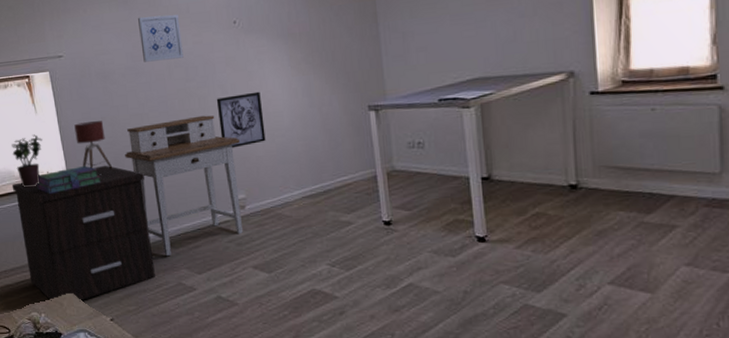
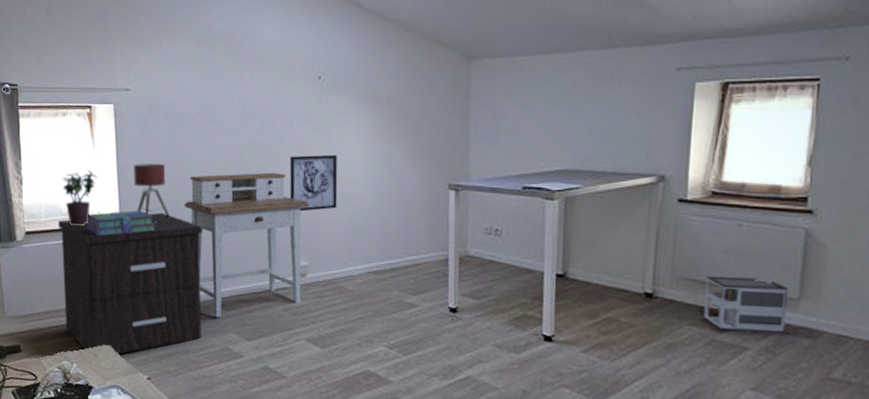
wall art: present [138,14,184,62] -> none [216,58,261,108]
architectural model: none [627,157,711,211] -> present [703,275,789,333]

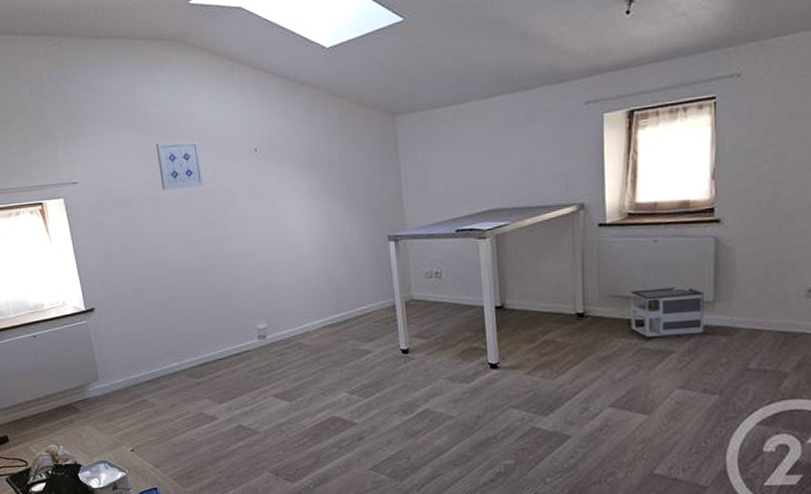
nightstand: present [57,212,202,355] -> none [26,295,176,433]
potted plant: present [63,170,97,227] -> none [25,264,58,319]
stack of books: present [85,210,156,236] -> none [53,296,120,325]
table lamp: present [133,164,174,223] -> none [91,250,136,306]
desk: present [184,172,309,318] -> none [144,244,265,387]
wall art: none [216,58,261,108] -> present [156,141,204,190]
wall art: present [289,154,338,212] -> none [237,221,287,278]

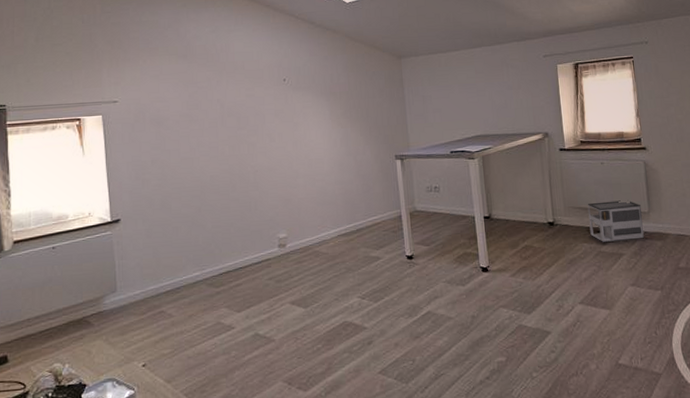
wall art: present [156,141,204,190] -> none [196,70,236,111]

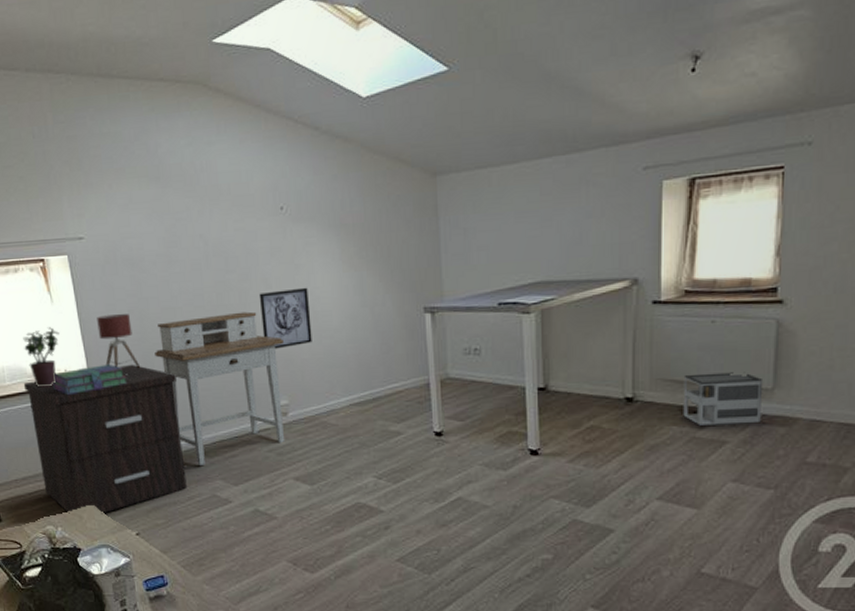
nightstand: none [47,206,194,350] -> present [23,364,187,514]
potted plant: none [53,176,87,230] -> present [23,327,60,388]
stack of books: none [76,207,146,236] -> present [53,365,128,395]
table lamp: none [123,164,163,217] -> present [97,314,146,375]
desk: none [173,160,284,296] -> present [155,311,285,467]
wall art: none [264,140,307,191] -> present [259,287,312,349]

